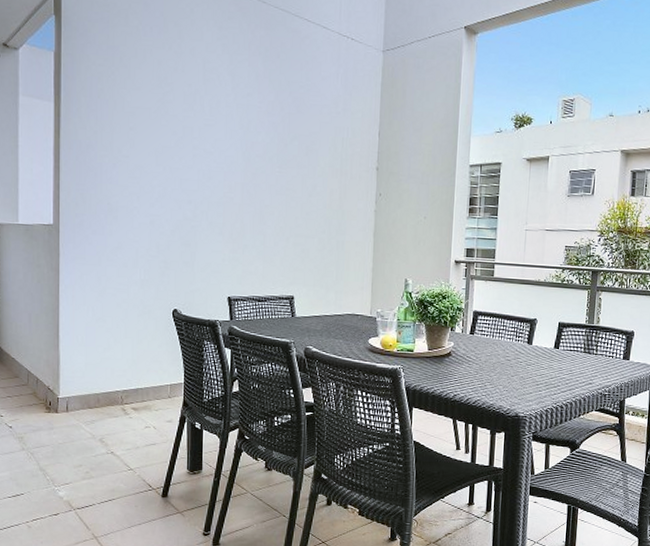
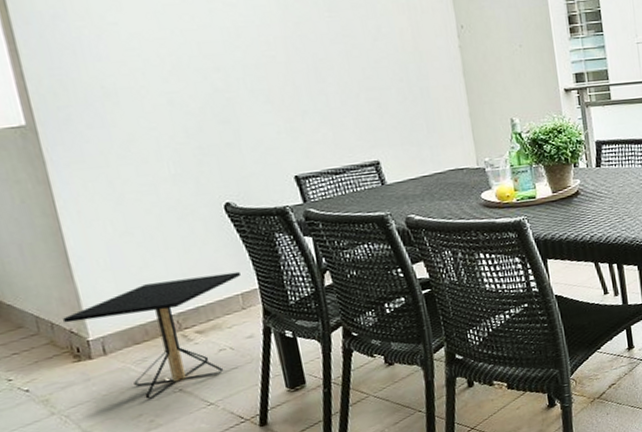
side table: none [46,362,173,454] -> present [63,271,240,399]

